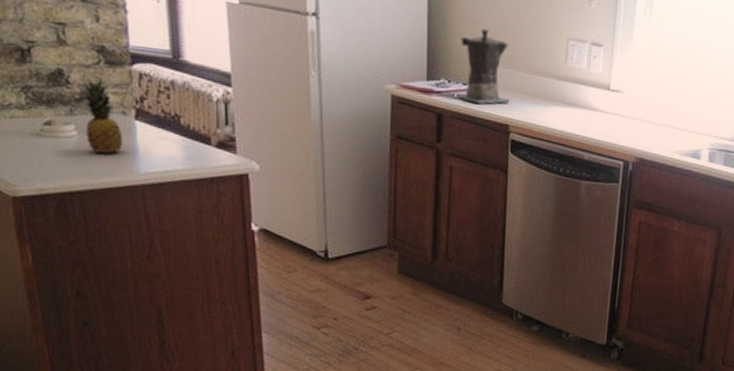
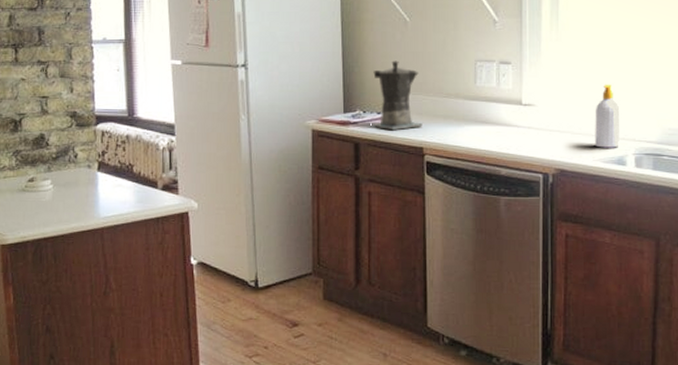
fruit: present [82,77,123,154] -> none [58,138,88,202]
soap bottle: none [675,77,701,142] -> present [595,84,620,148]

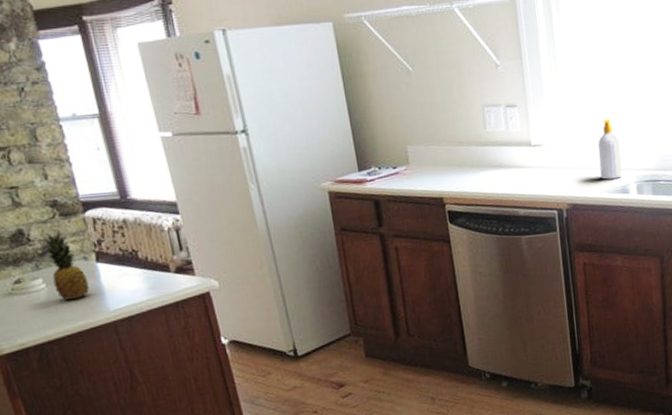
fruit: none [58,138,88,202] -> present [42,229,90,300]
coffee maker: present [373,60,422,130] -> none [383,112,440,184]

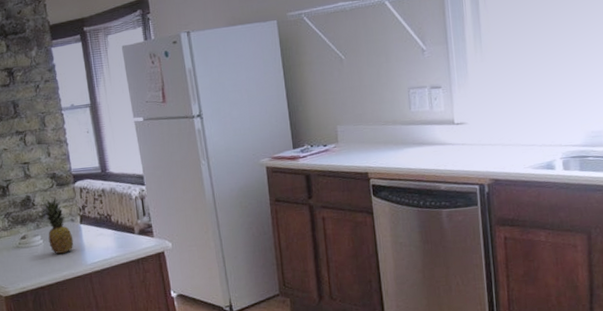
soap bottle: present [597,118,622,180] -> none [522,96,547,156]

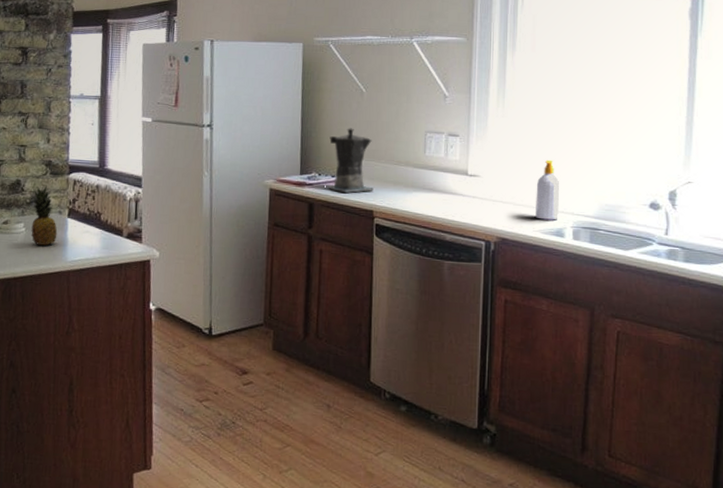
coffee maker: none [316,96,366,160] -> present [327,128,374,193]
soap bottle: none [522,96,547,156] -> present [536,159,560,220]

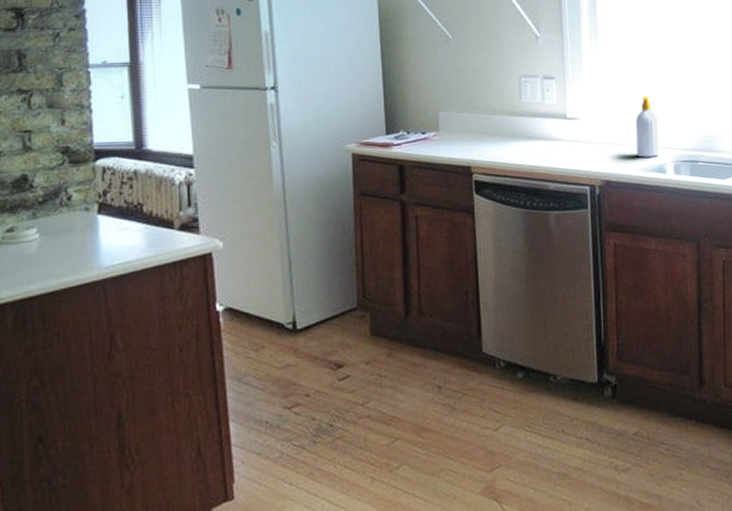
fruit: present [31,185,58,246] -> none [46,177,85,253]
coffee maker: present [327,128,374,193] -> none [416,78,469,150]

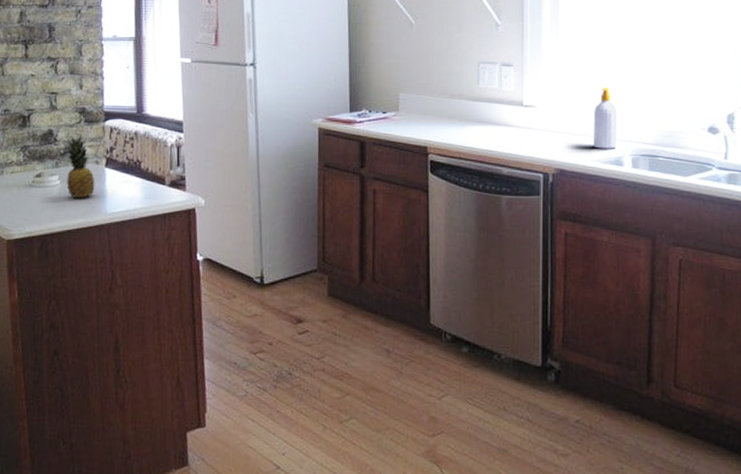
fruit: none [46,177,85,253] -> present [66,134,95,198]

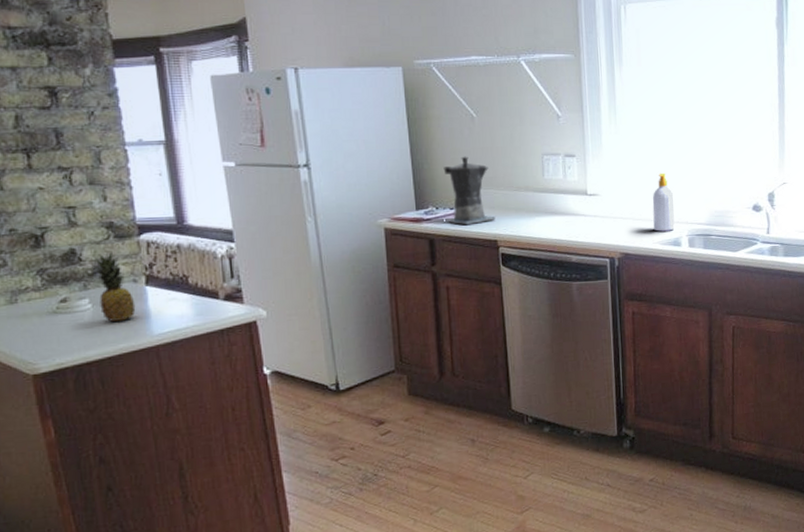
coffee maker: none [378,61,427,129] -> present [443,156,495,225]

